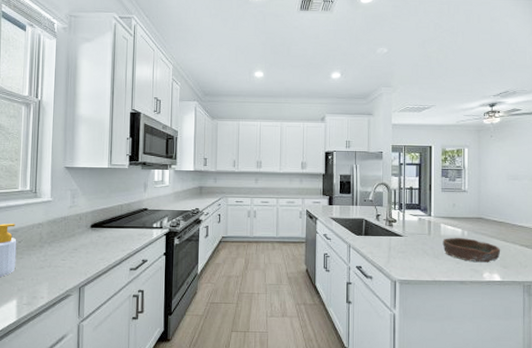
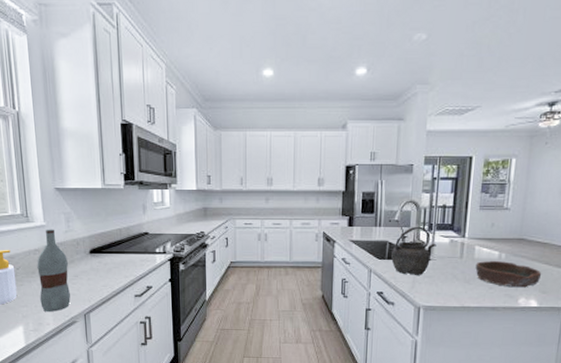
bottle: none [37,204,69,285] -> present [37,229,71,312]
kettle: none [367,205,407,251] -> present [390,226,437,275]

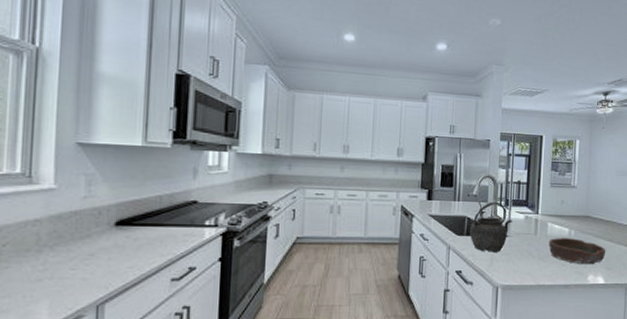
bottle: present [37,229,71,312] -> none [32,193,82,303]

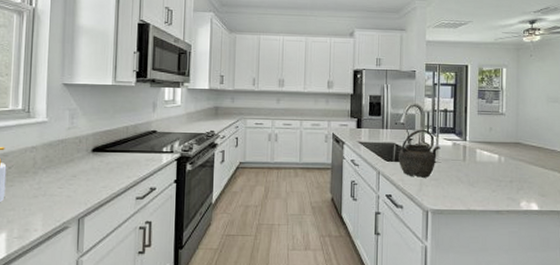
bowl: present [548,237,606,265] -> none [478,163,539,191]

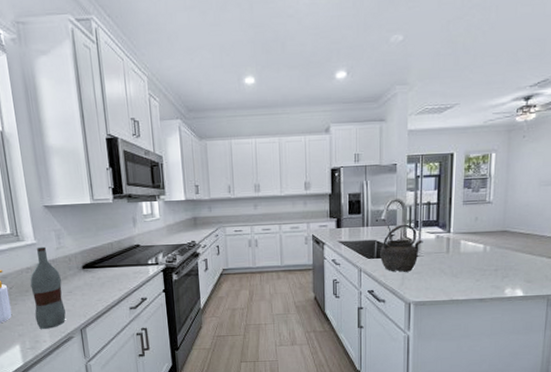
bottle: none [30,125,67,216] -> present [30,246,66,329]

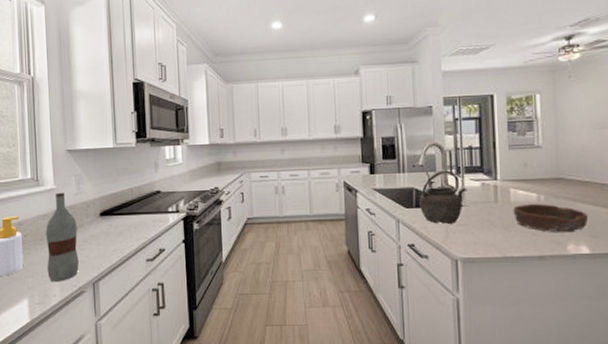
bowl: none [462,253,526,279] -> present [513,203,589,233]

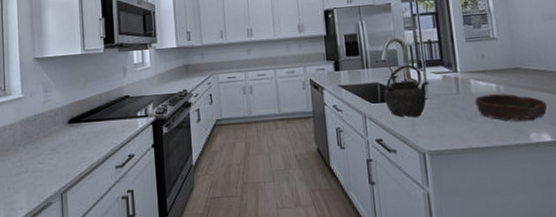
bottle: present [45,192,79,282] -> none [12,100,46,194]

